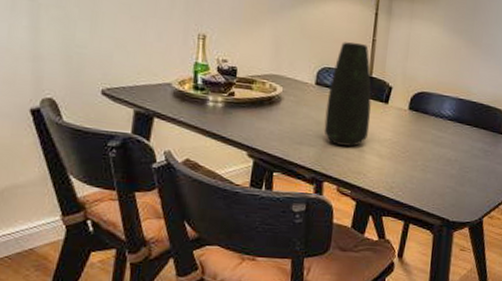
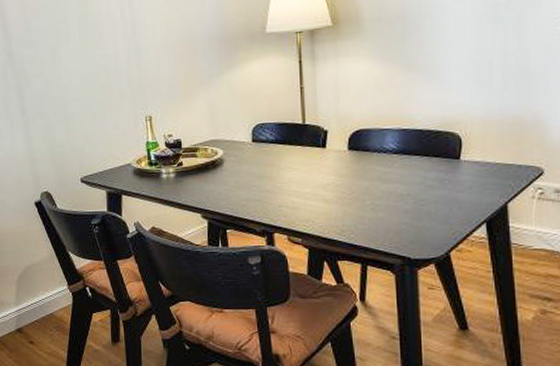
vase: present [324,42,372,147] -> none [265,94,311,196]

